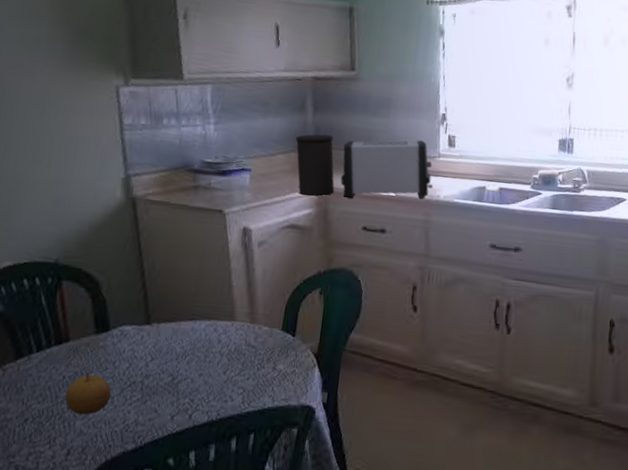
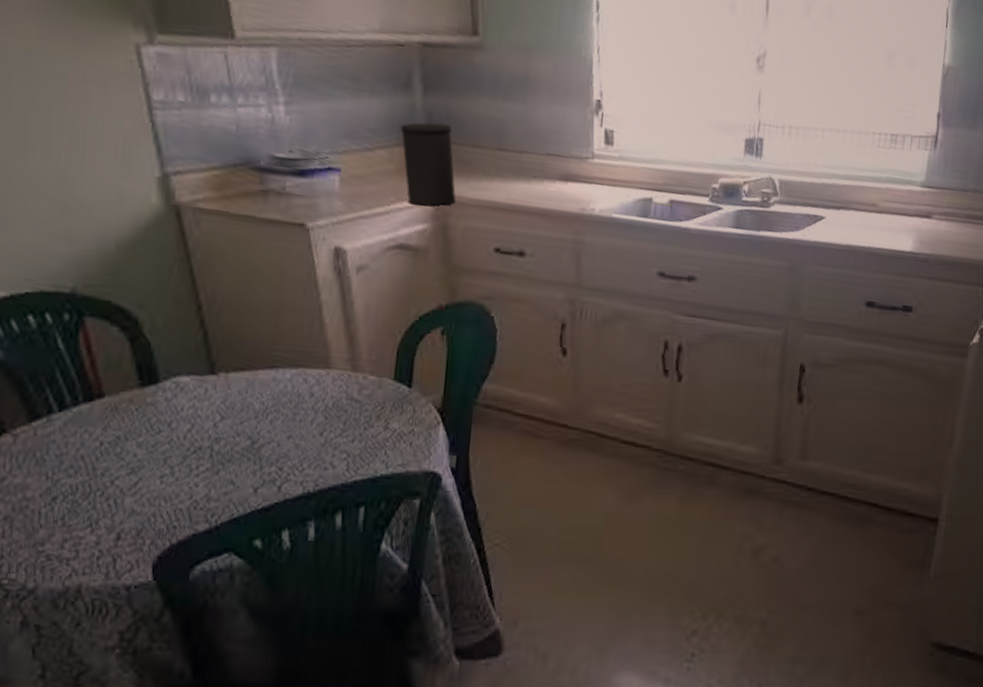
fruit: present [65,371,112,415] -> none [105,435,170,490]
toaster: present [340,140,434,200] -> none [464,133,586,213]

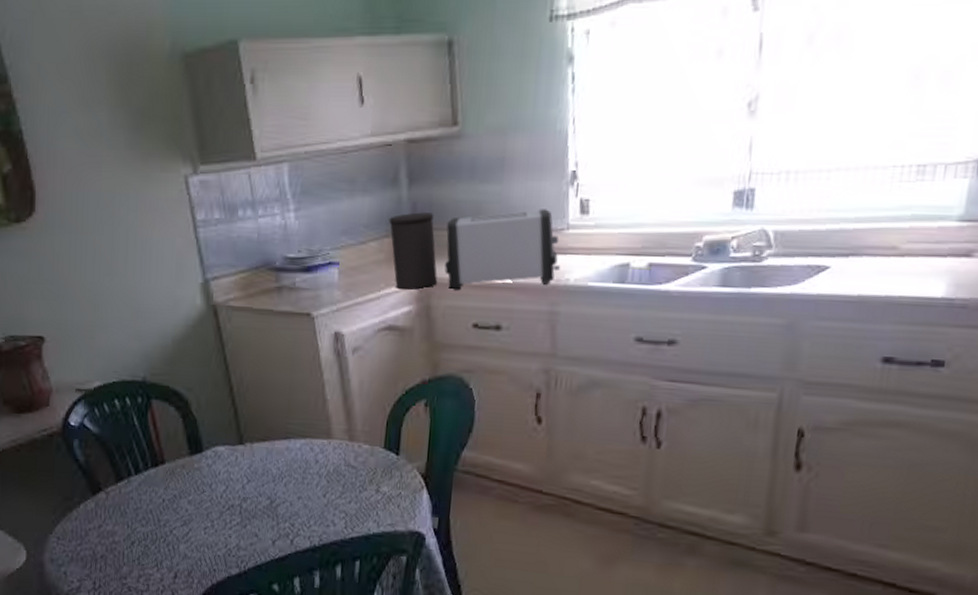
toaster: none [464,133,586,213] -> present [445,209,561,292]

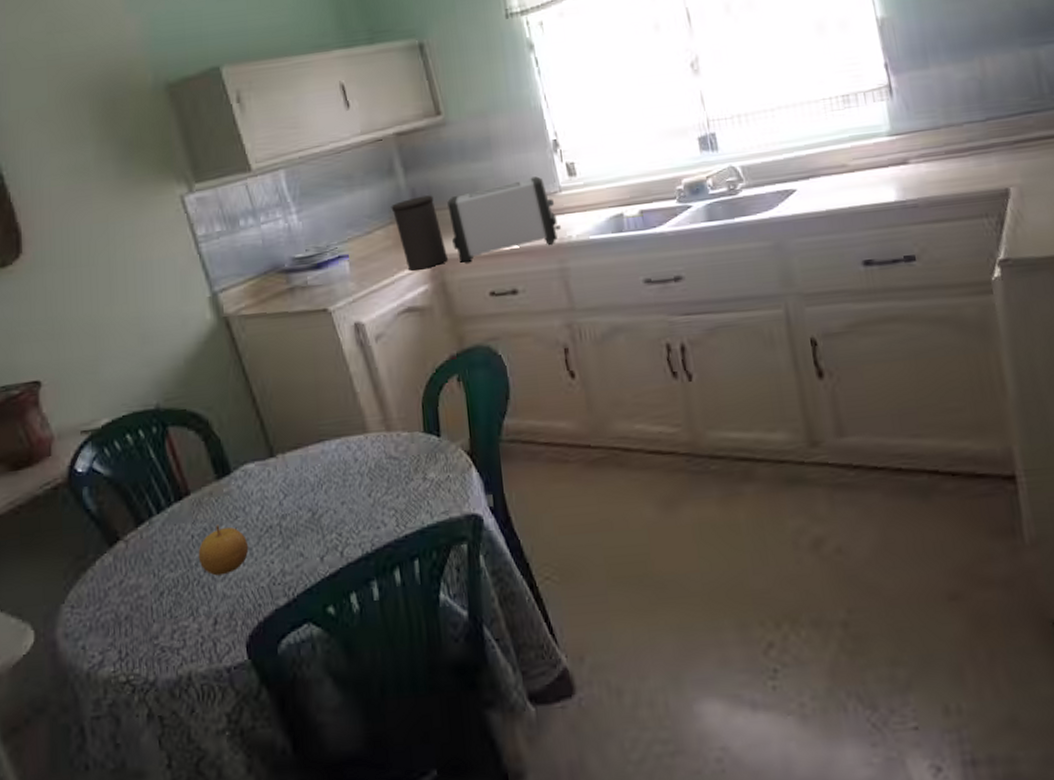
fruit: none [166,494,211,539] -> present [198,524,249,576]

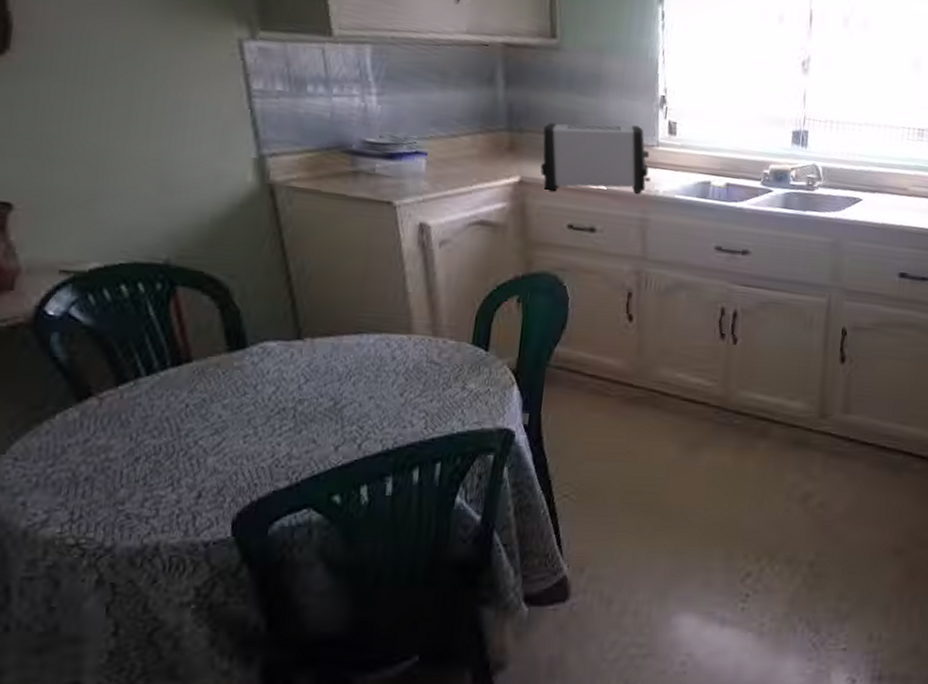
fruit: present [198,524,249,576] -> none [190,397,254,450]
canister: present [391,195,448,271] -> none [483,113,533,187]

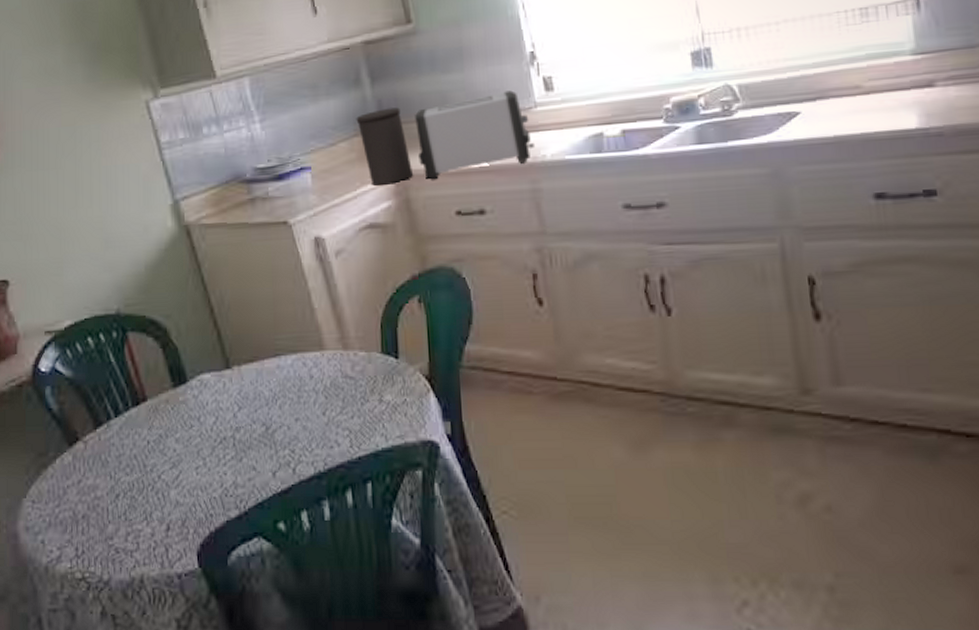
canister: none [483,113,533,187] -> present [356,107,413,186]

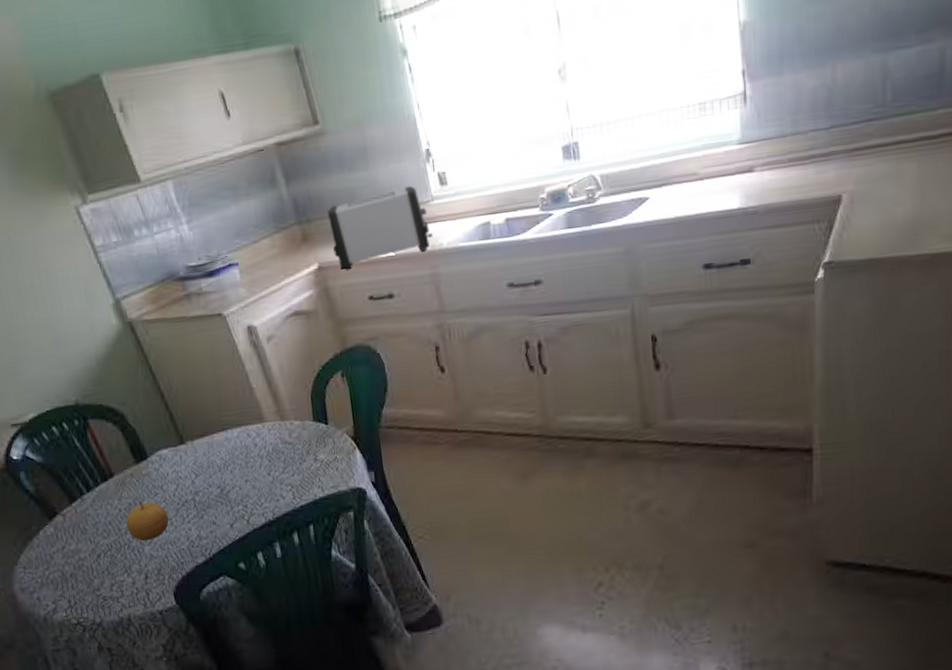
fruit: none [153,432,203,483] -> present [126,500,169,541]
canister: present [356,107,413,186] -> none [275,205,329,277]

